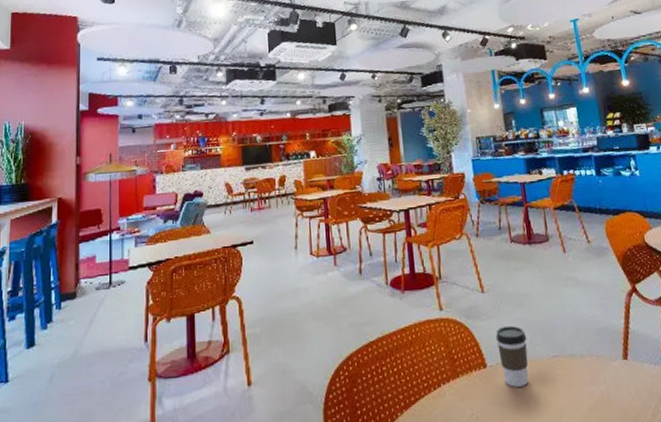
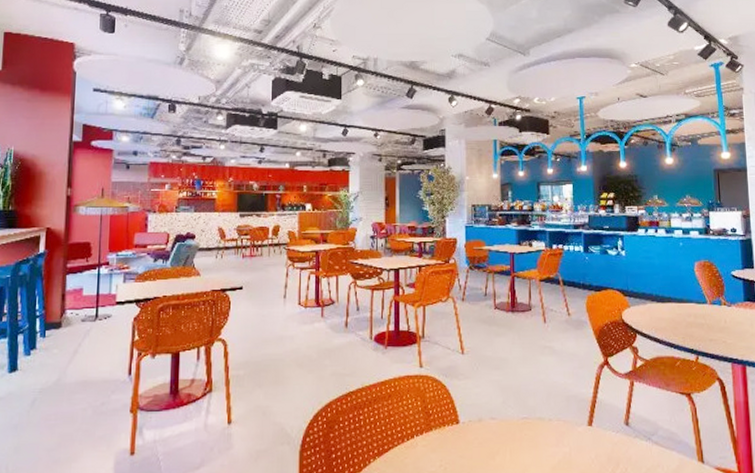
coffee cup: present [495,325,529,387] -> none [470,386,500,443]

